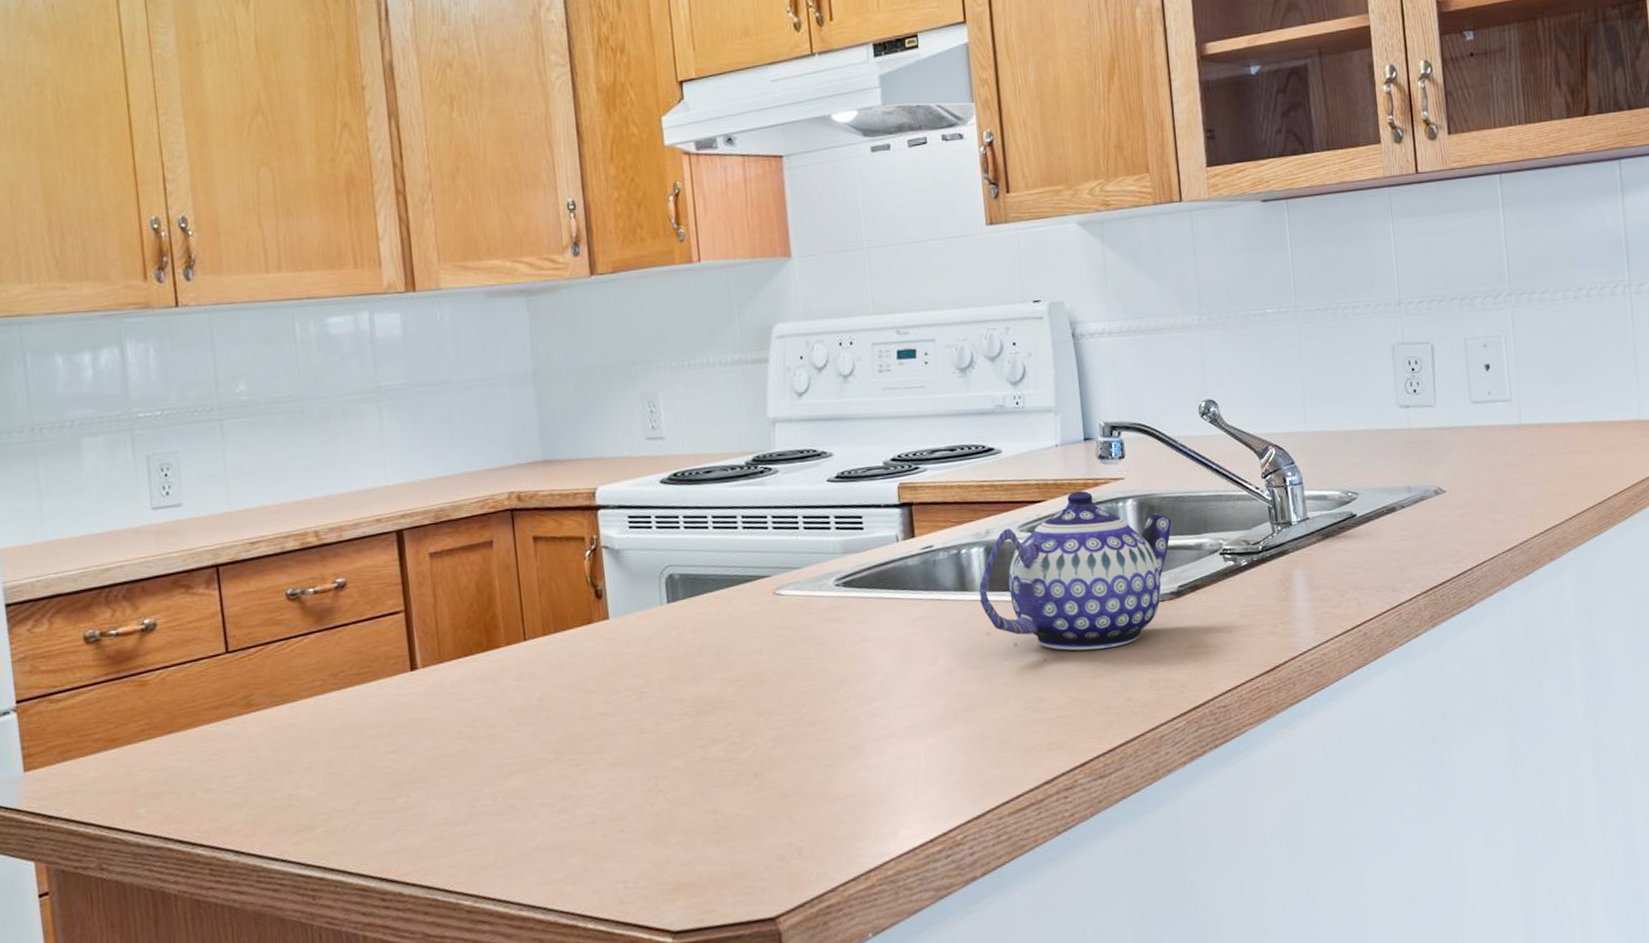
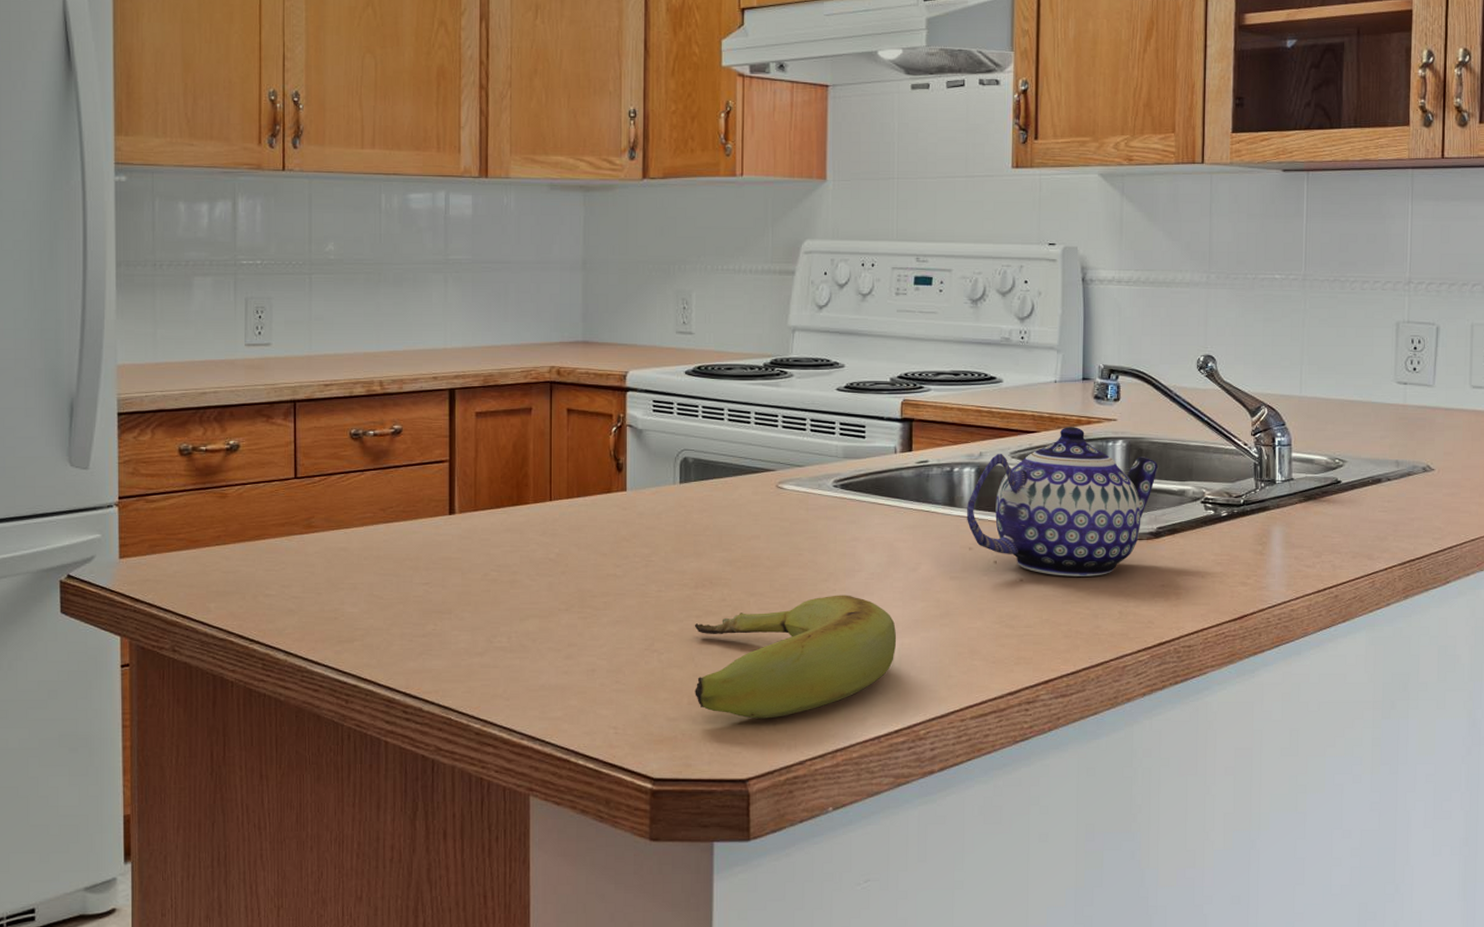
banana: none [700,700,921,850] -> present [694,595,897,719]

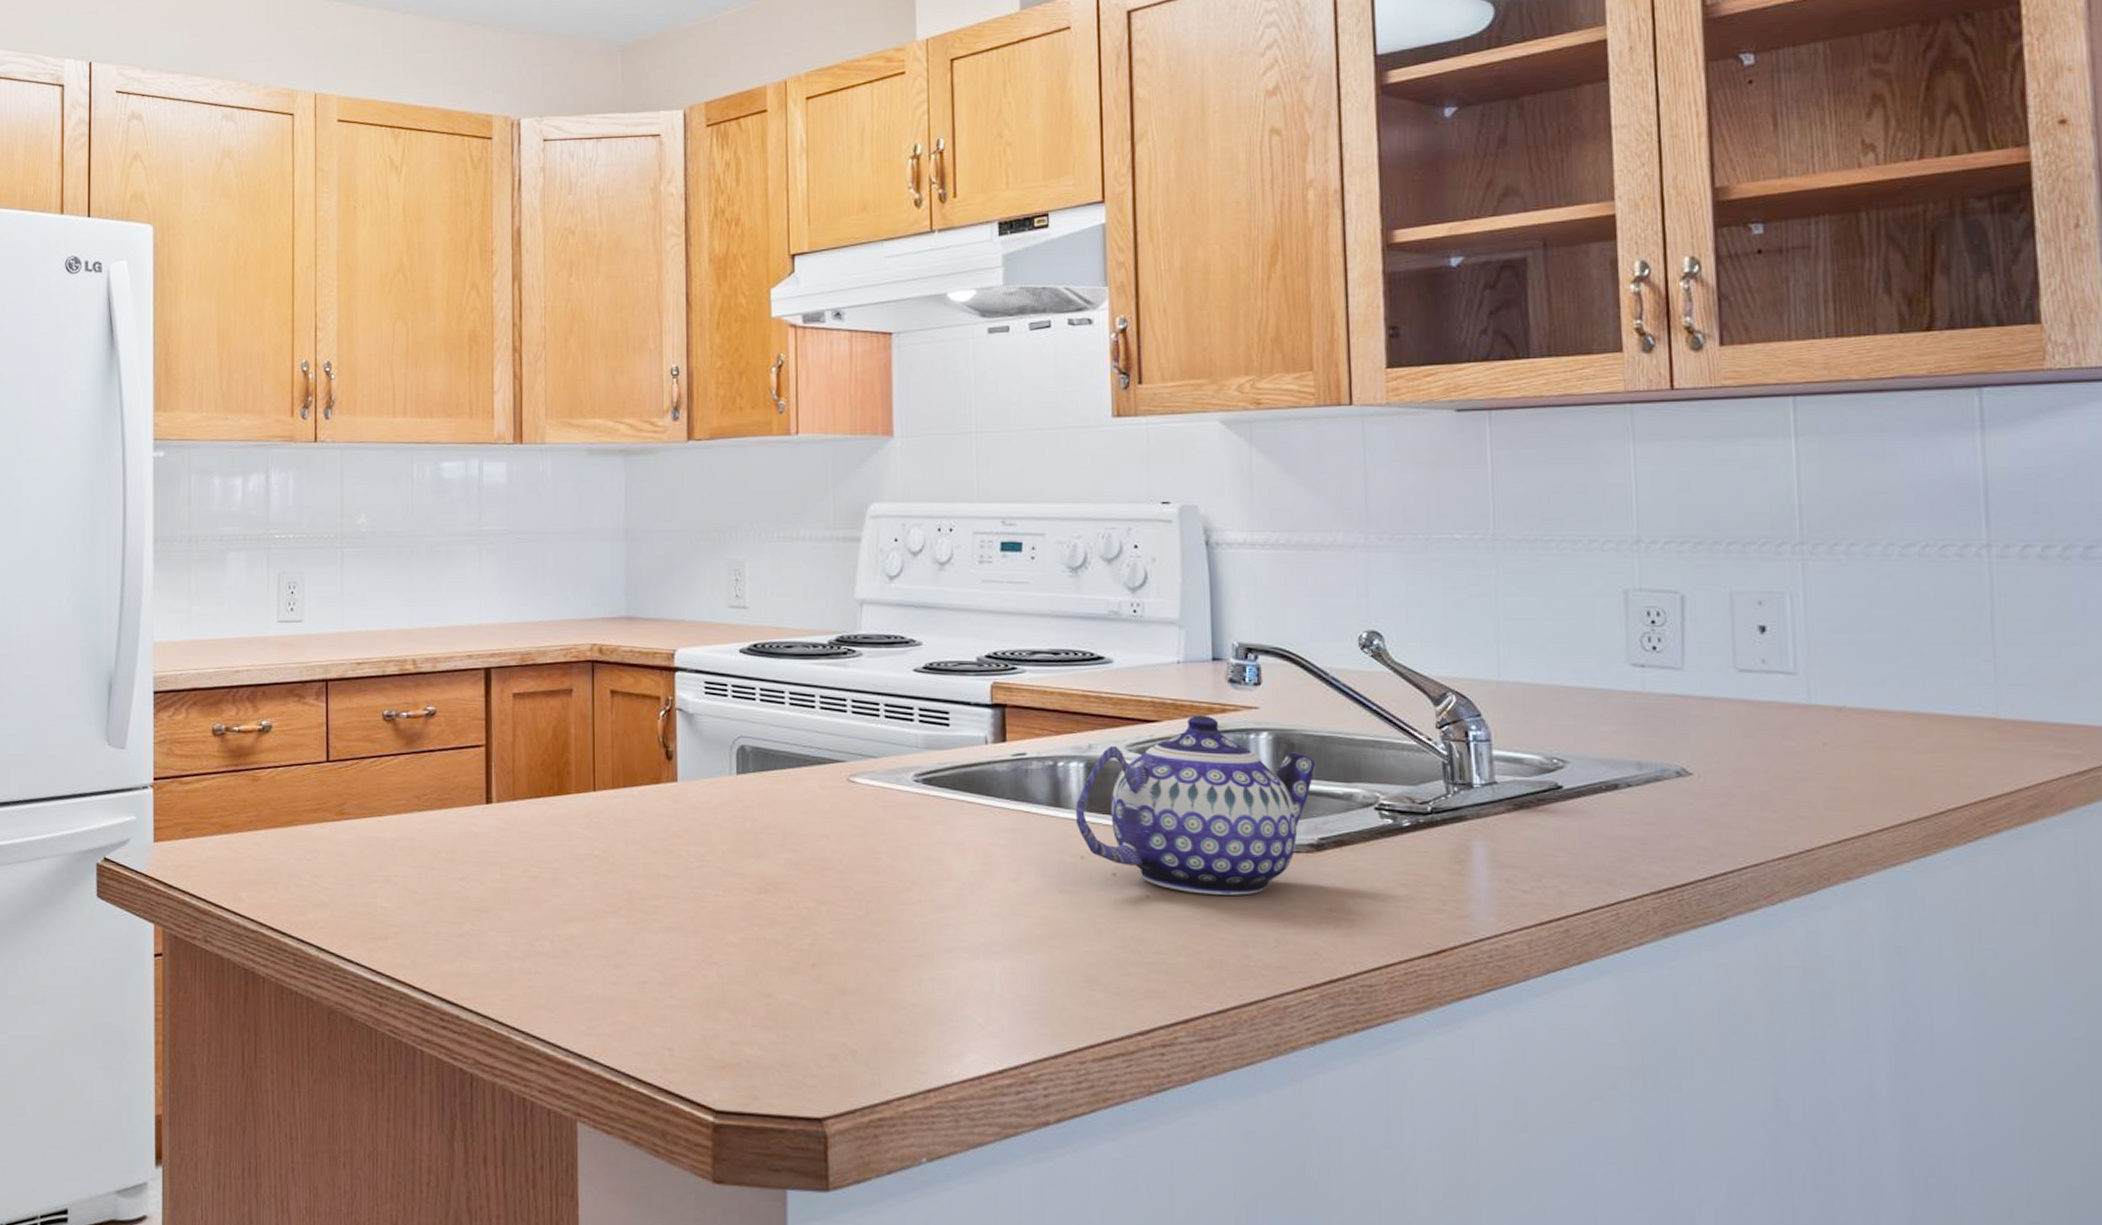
banana: present [694,595,897,719] -> none [757,906,997,1048]

